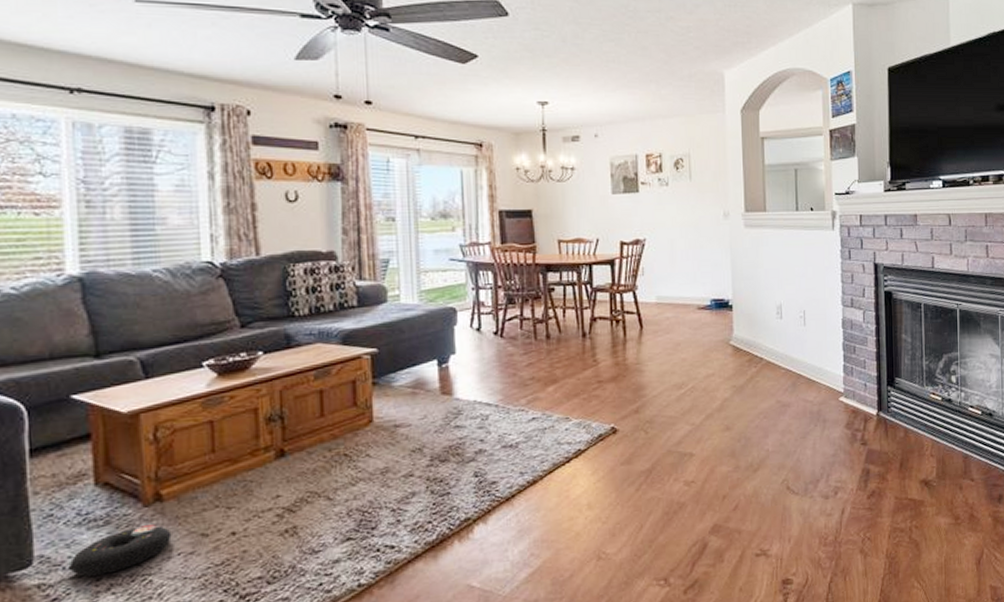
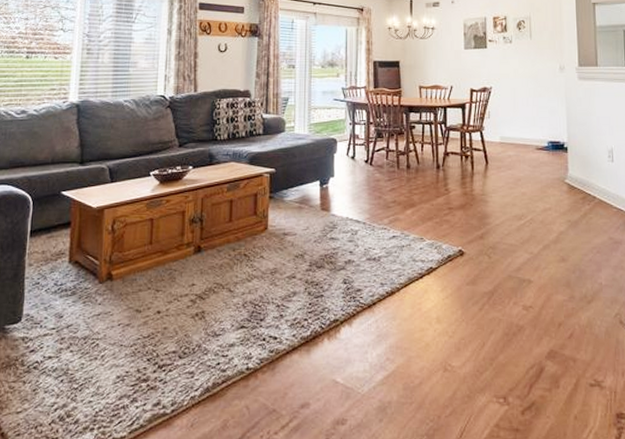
decorative ball: present [68,524,172,577] -> none [44,298,116,335]

